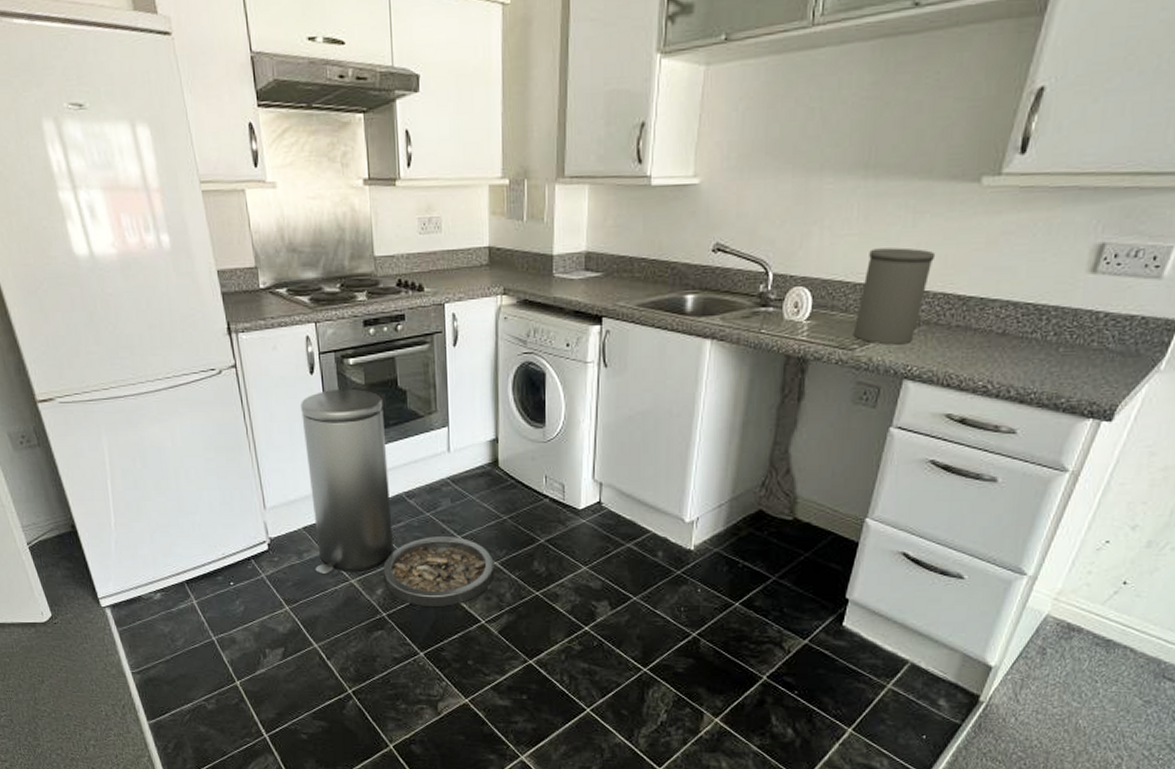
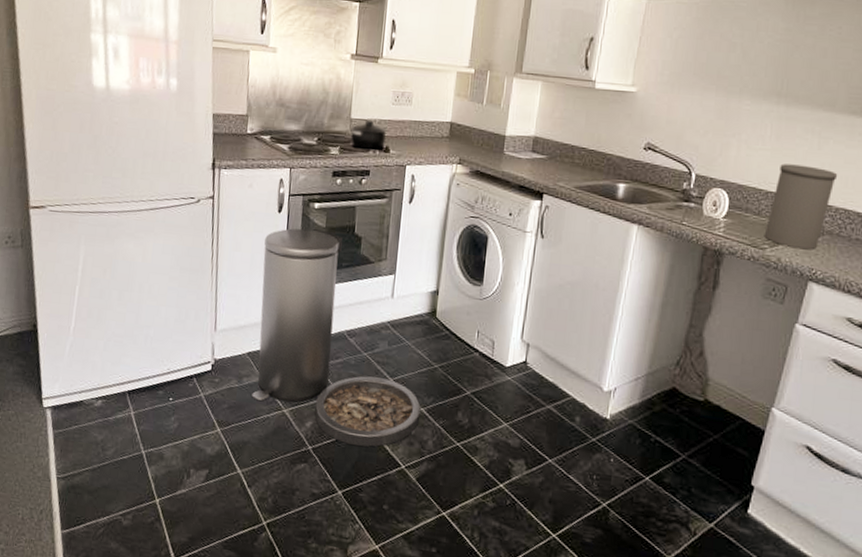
saucepan: none [376,255,418,291] -> present [350,119,387,151]

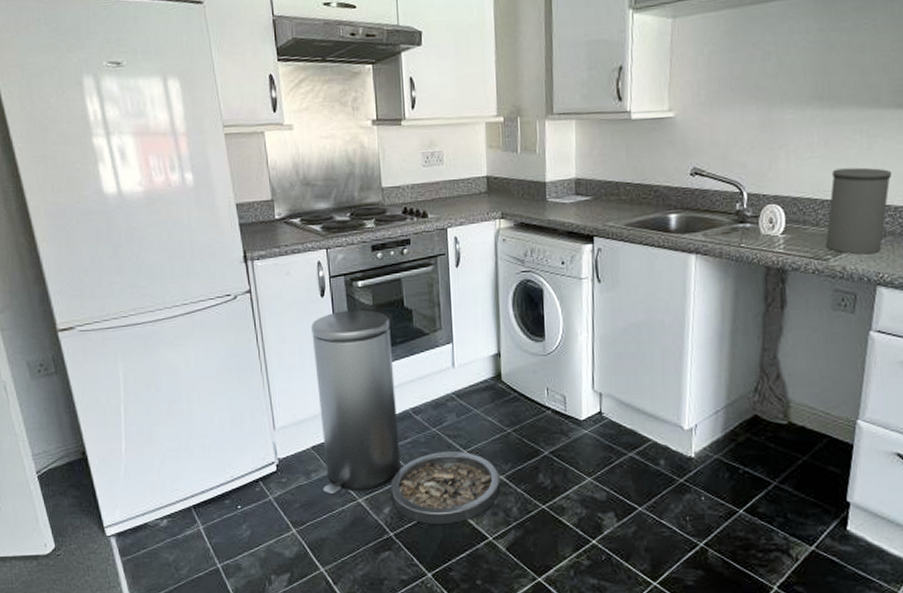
saucepan: present [350,119,387,151] -> none [383,186,423,219]

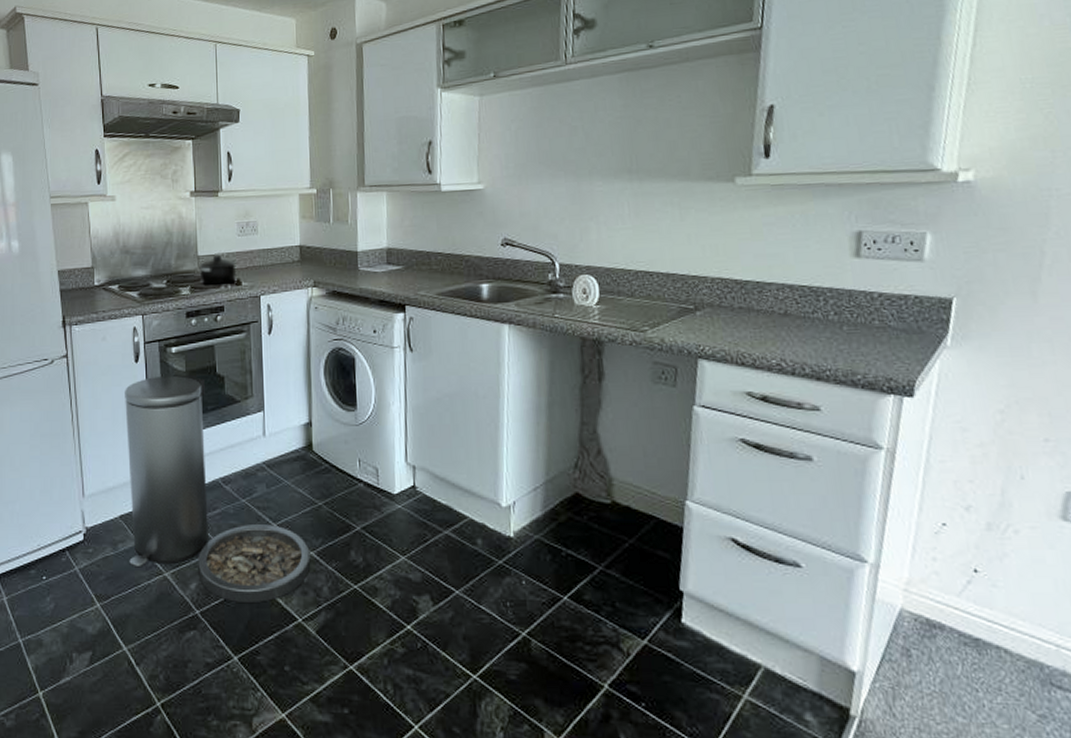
saucepan: none [383,186,423,219] -> present [199,254,237,286]
canister: present [825,167,892,255] -> none [641,239,707,327]

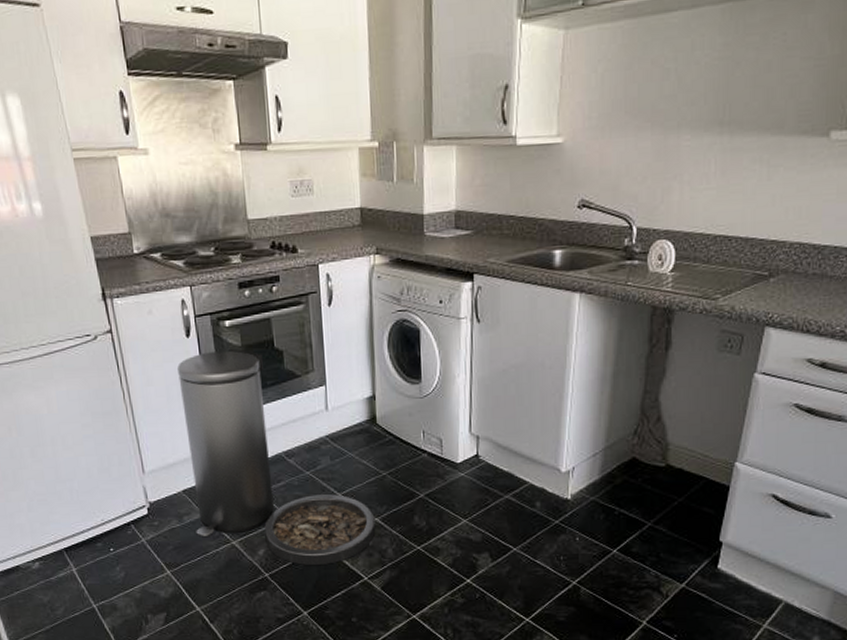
saucepan: present [199,254,237,286] -> none [249,218,292,254]

